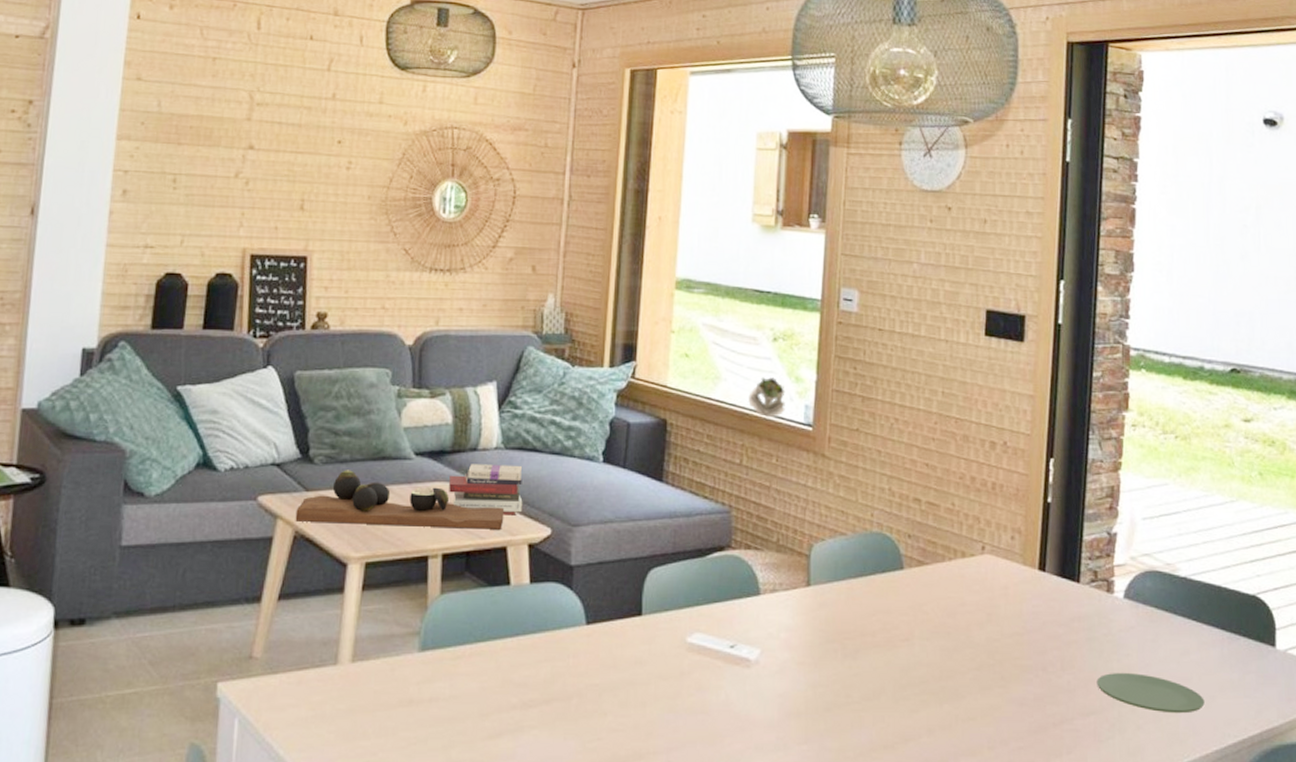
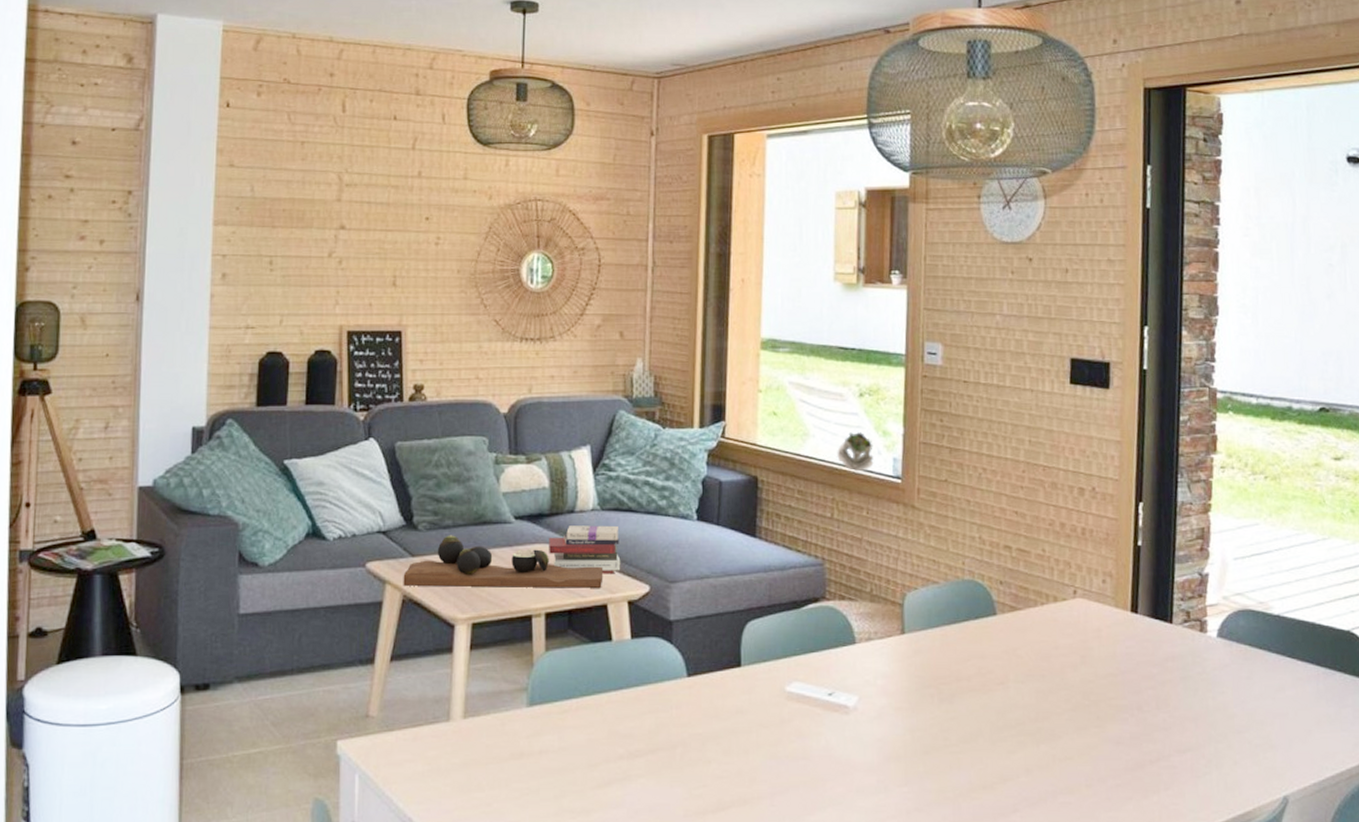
plate: present [1096,673,1205,714] -> none [1192,710,1301,748]

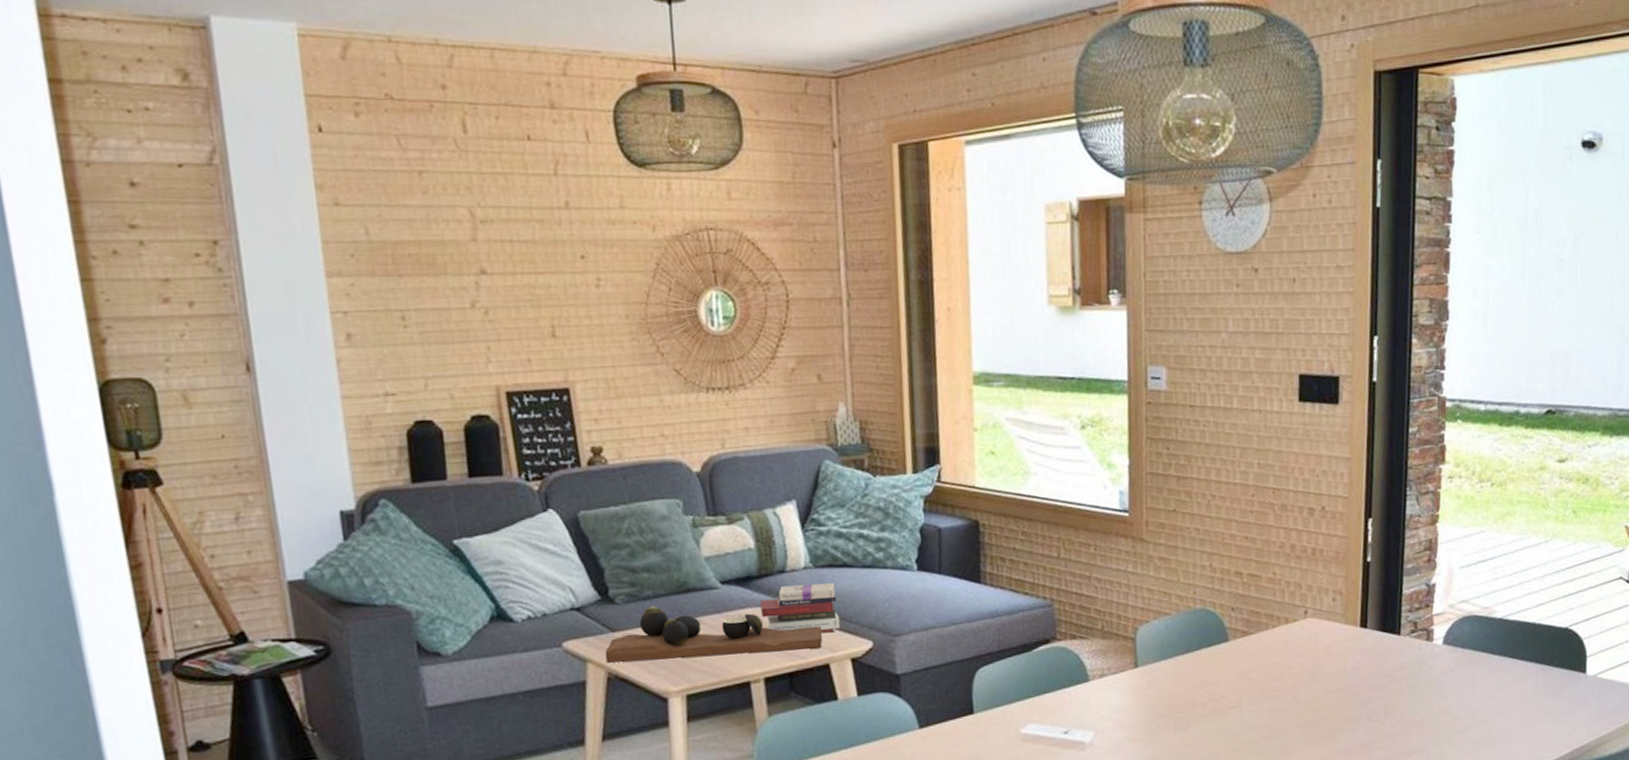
succulent plant: present [837,432,874,472] -> none [1060,466,1100,508]

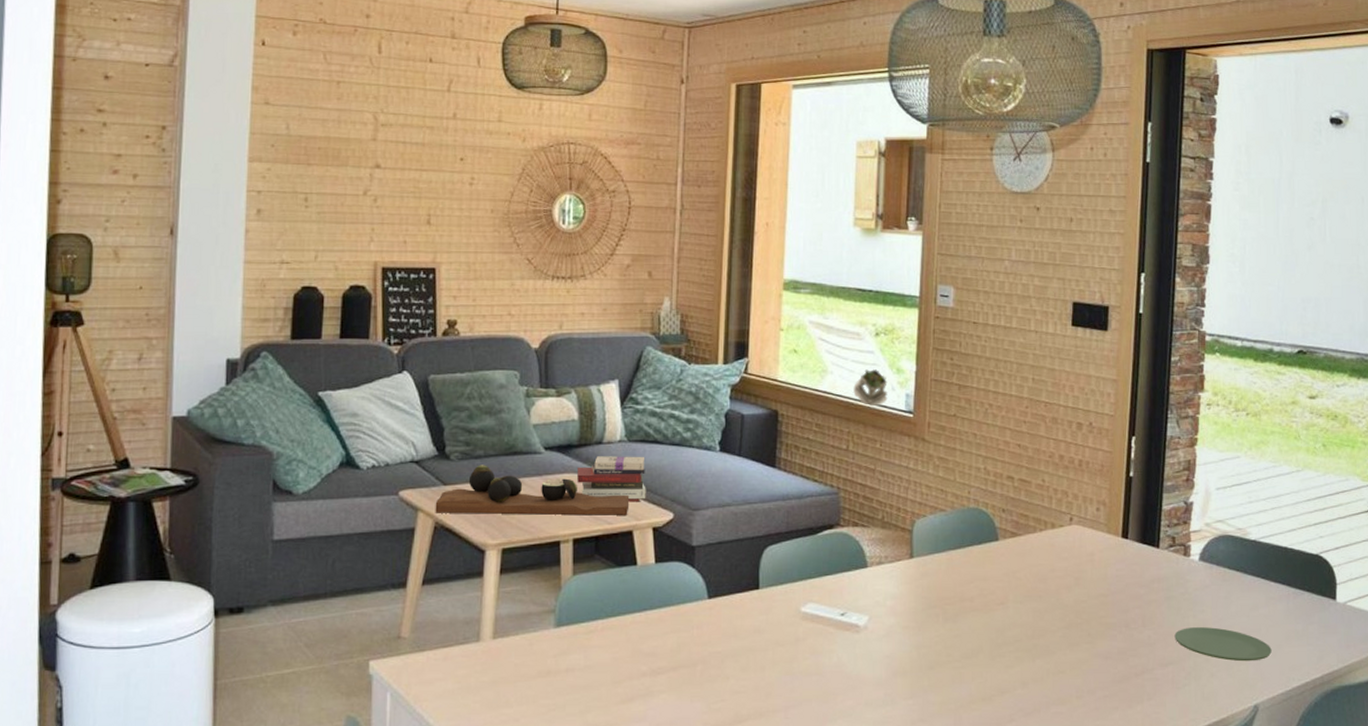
succulent plant: none [1060,466,1100,508] -> present [853,369,888,407]
plate: none [1418,712,1520,745] -> present [1174,627,1272,662]

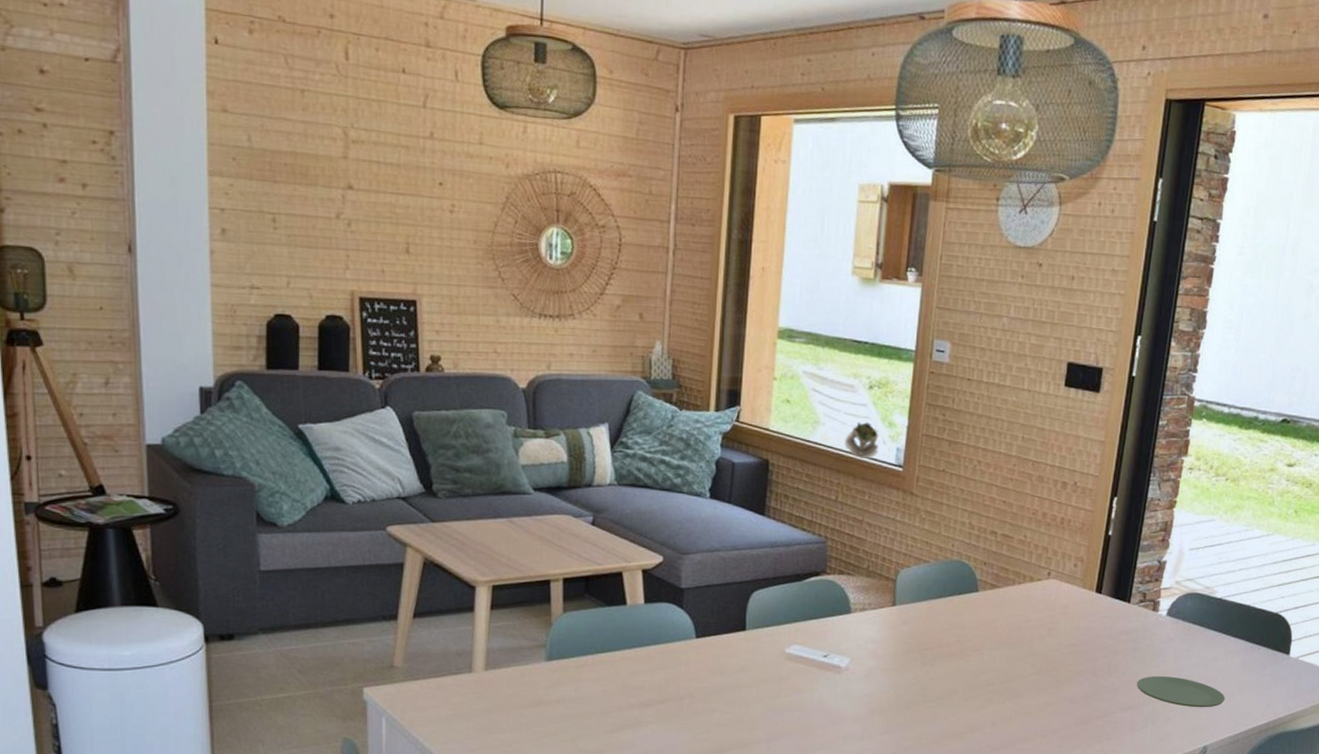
decorative tray: present [435,465,630,516] -> none [424,503,619,557]
books: present [577,456,646,502] -> none [567,499,636,545]

